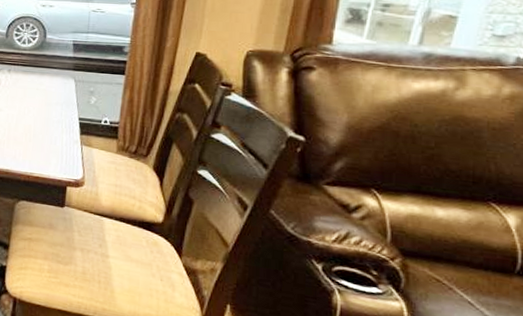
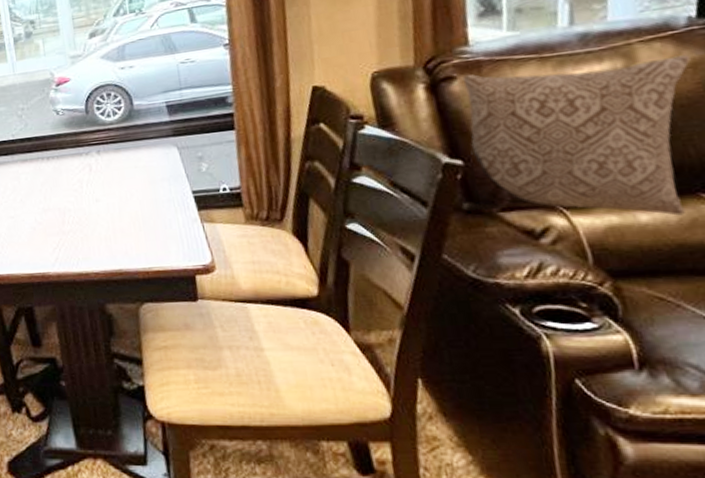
pillow: none [295,67,510,217] -> present [461,54,690,216]

